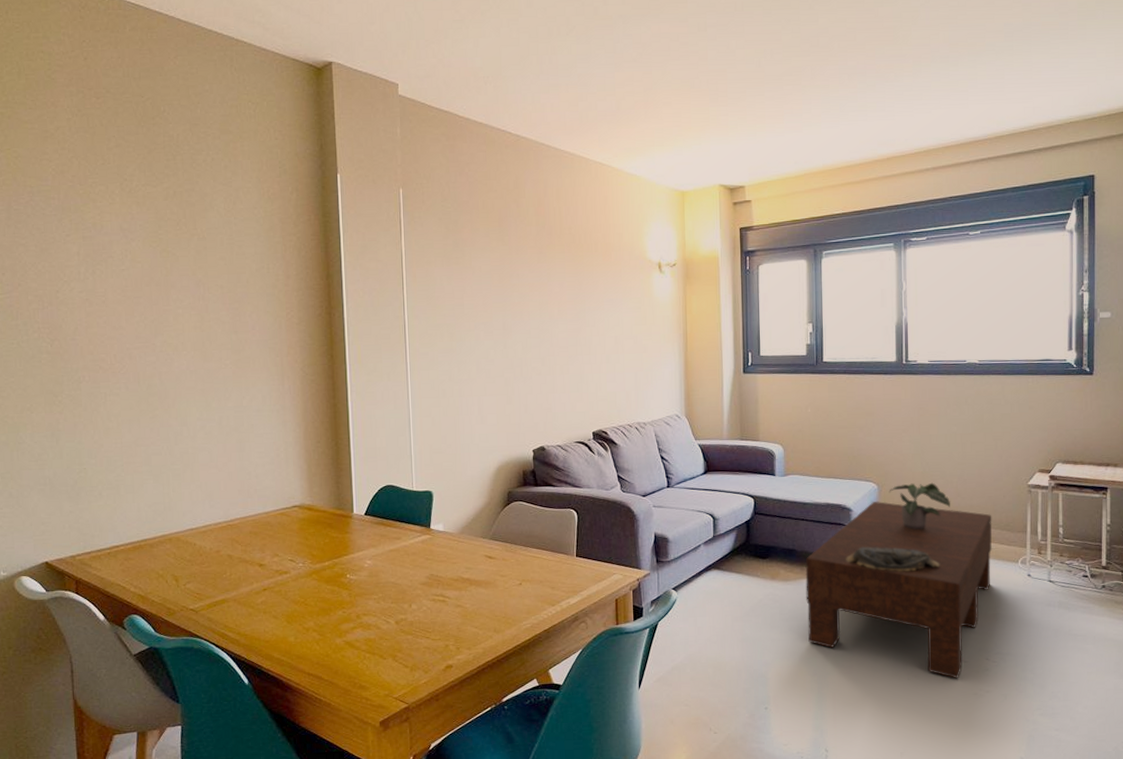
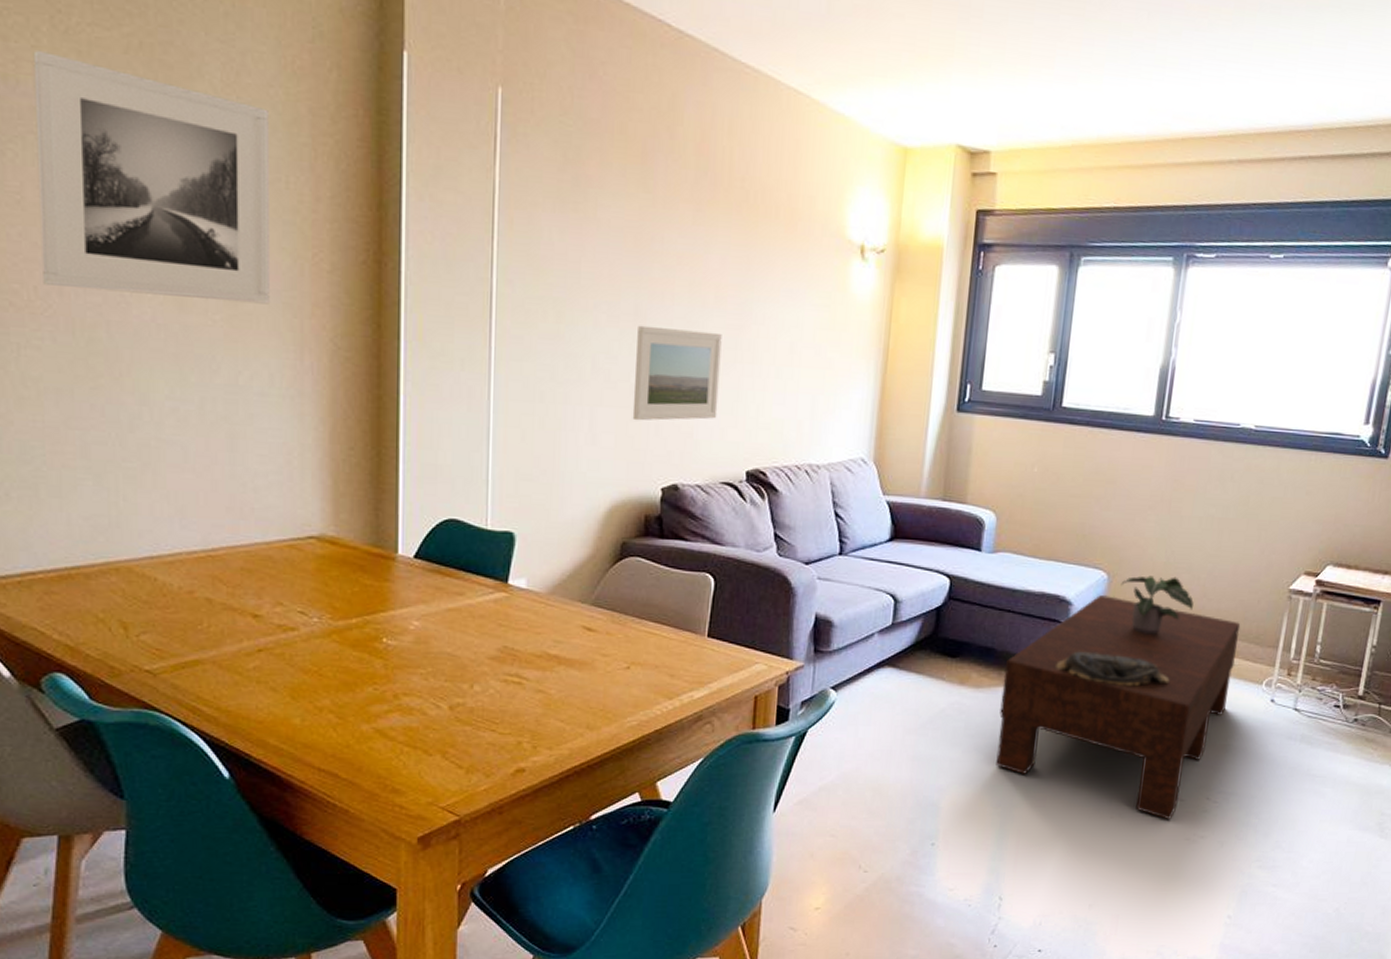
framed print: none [111,205,261,353] -> present [33,49,269,305]
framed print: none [506,335,568,404] -> present [632,325,722,421]

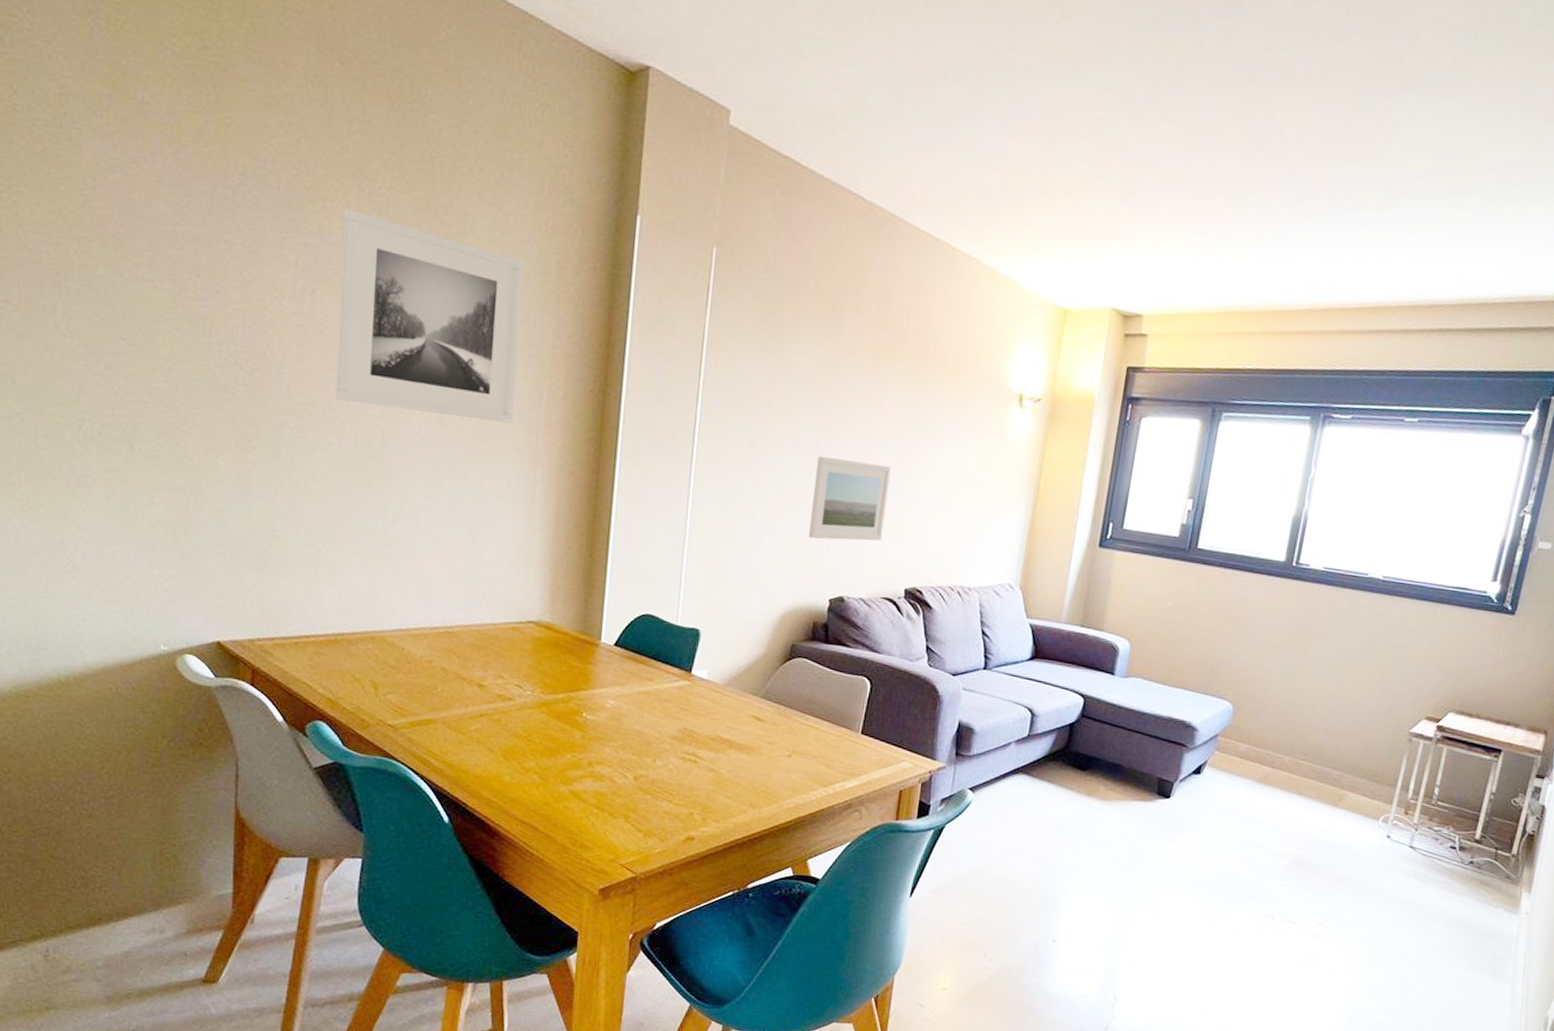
coffee table: present [996,595,1241,820] -> none [1117,724,1360,941]
decorative bowl: present [1056,651,1170,685] -> none [1179,774,1288,811]
potted plant: present [1120,575,1194,635] -> none [1245,709,1315,765]

